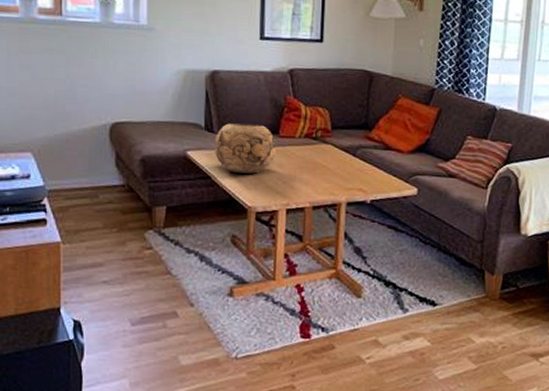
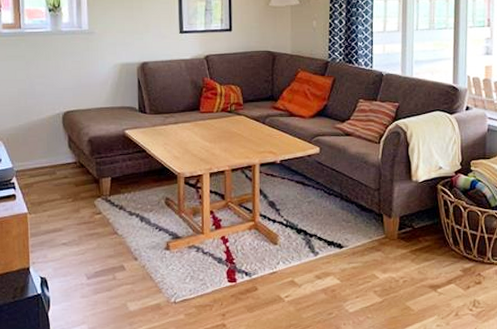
decorative bowl: present [215,123,276,174] -> none [148,104,198,145]

